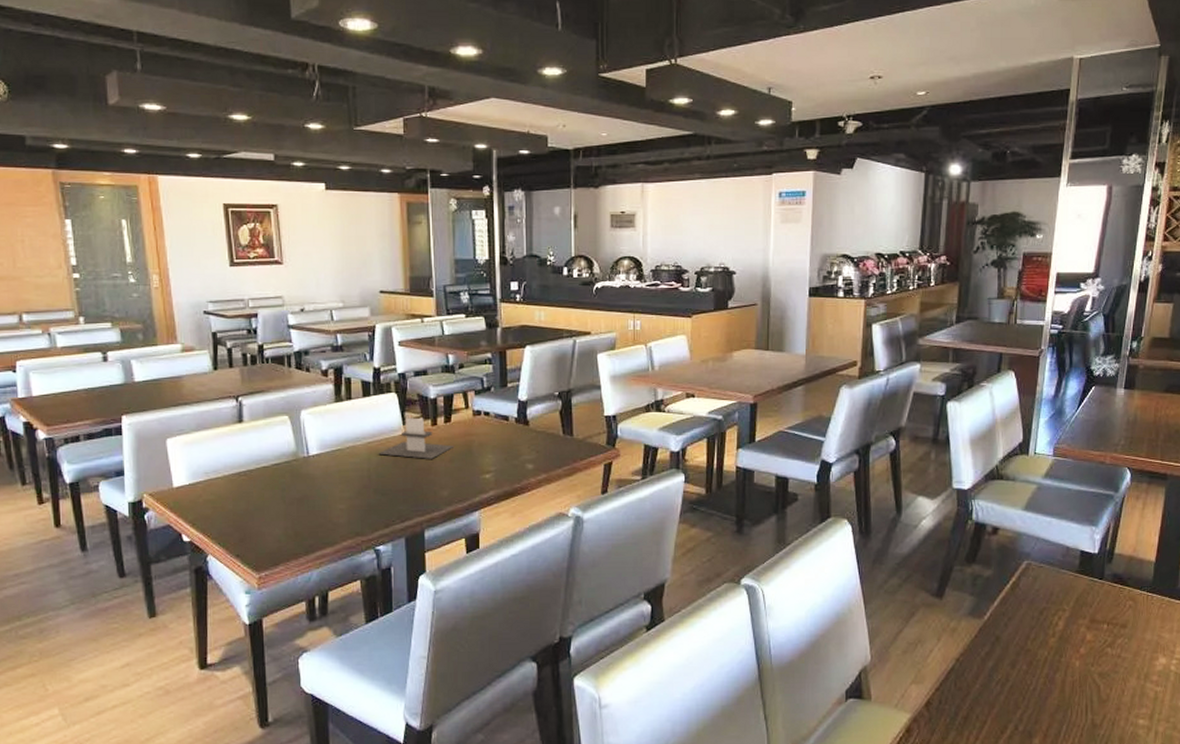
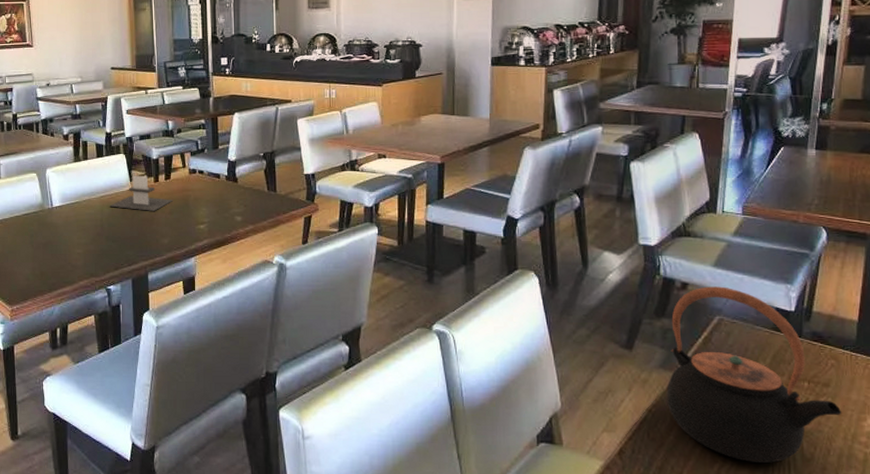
teapot: none [974,530,1137,707] -> present [666,286,842,464]

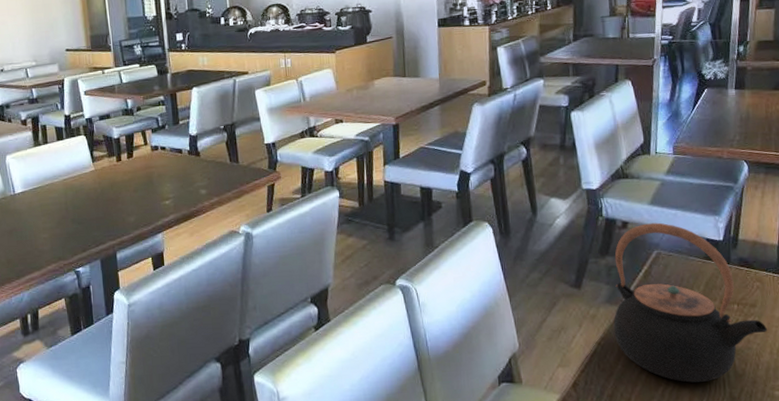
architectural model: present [109,175,174,211] -> none [73,155,137,191]

